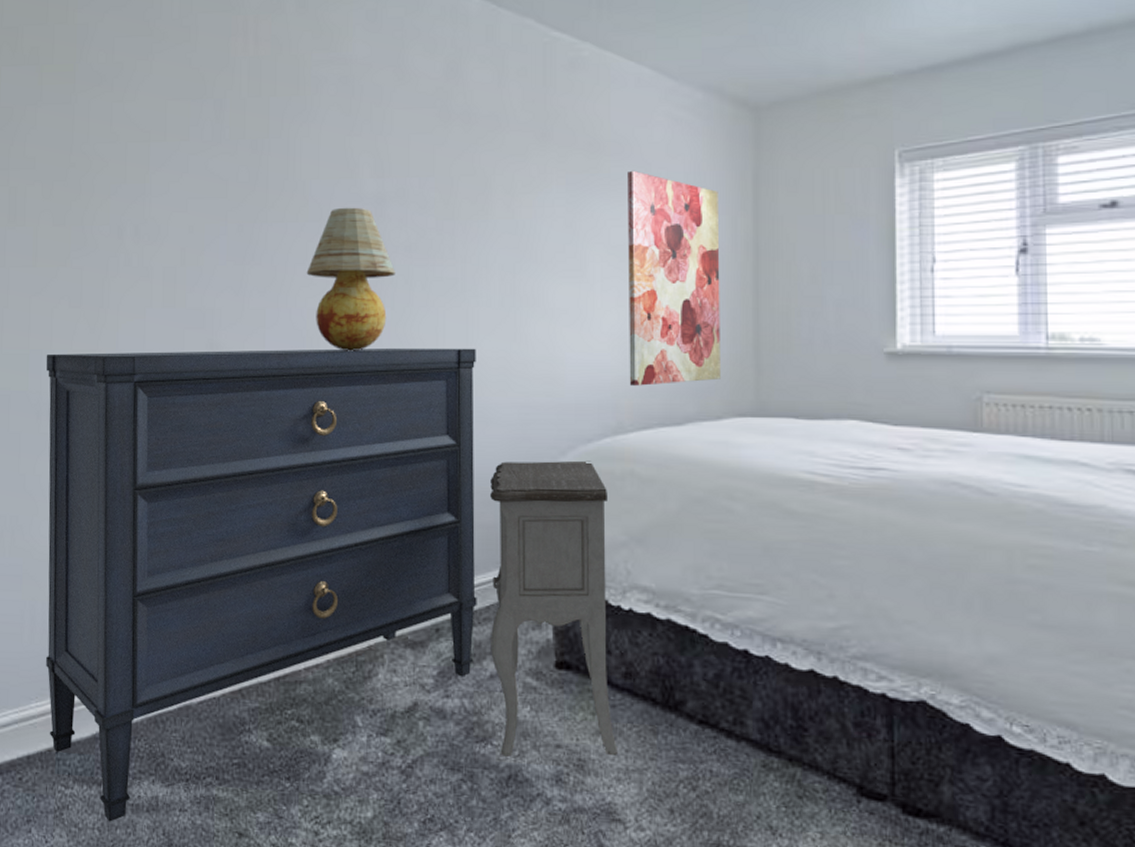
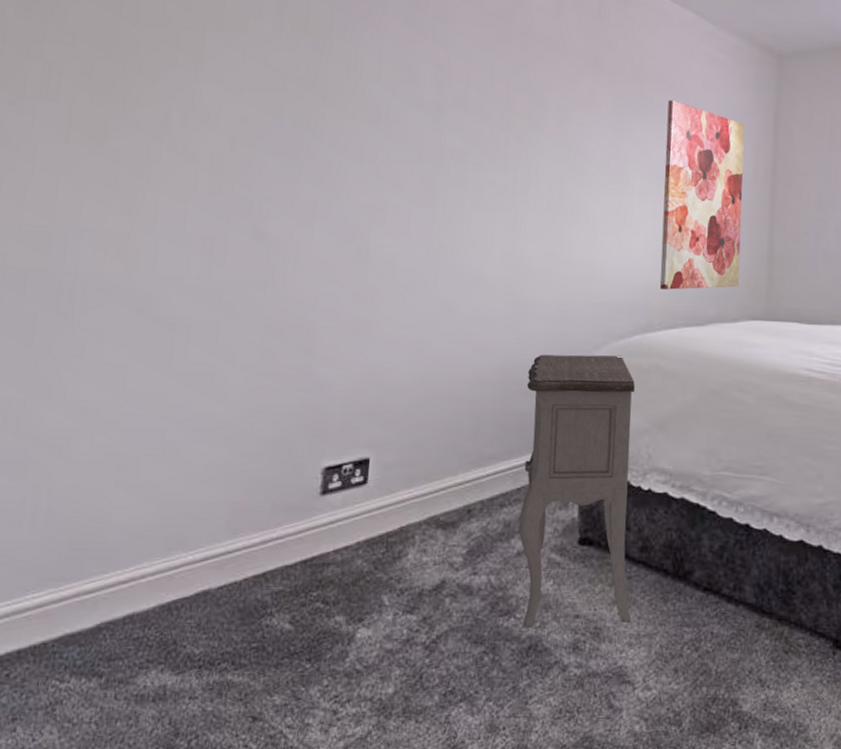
dresser: present [46,347,477,822] -> none [45,233,522,715]
table lamp: present [306,207,395,351] -> none [361,110,449,247]

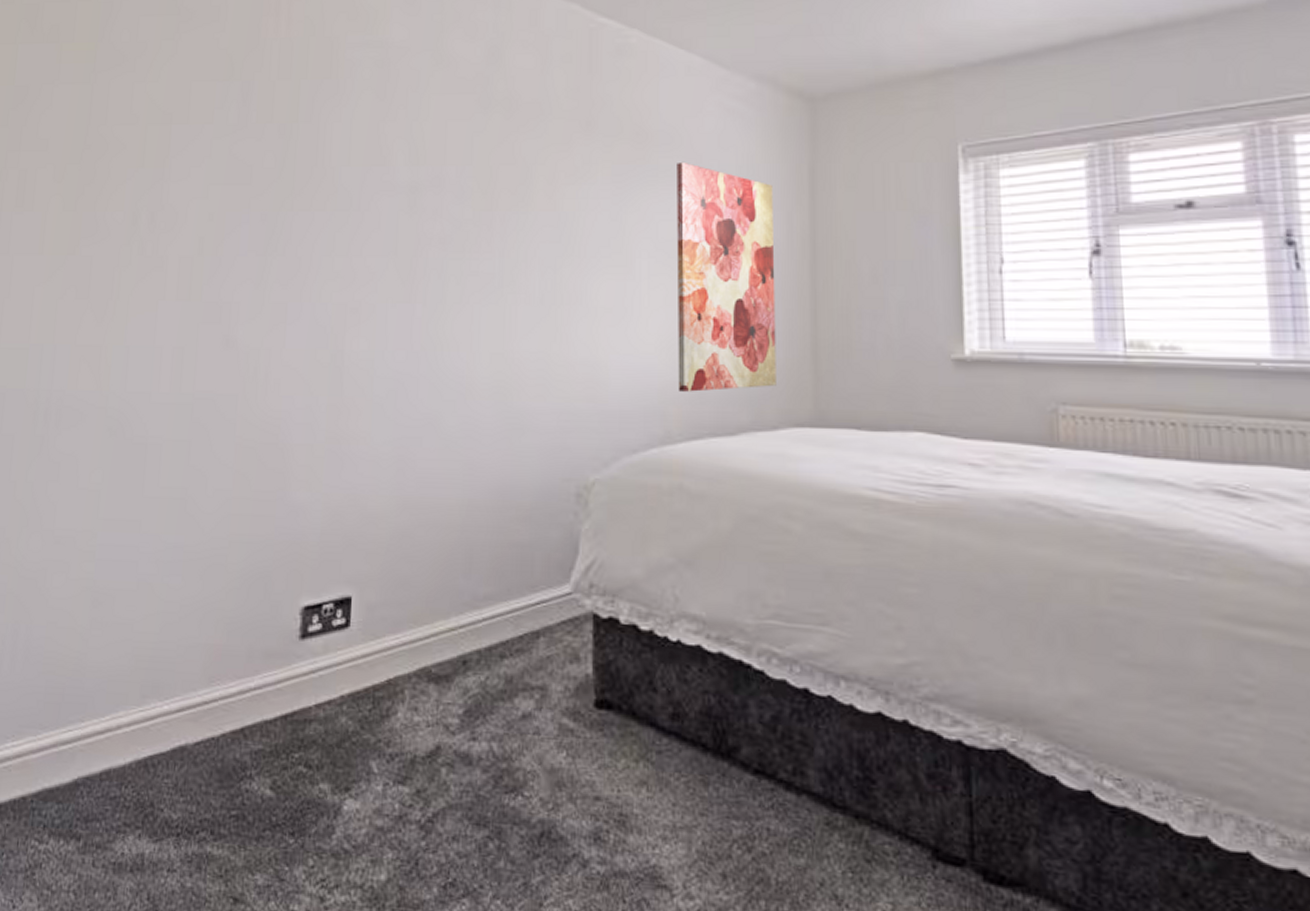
nightstand: present [519,354,635,628] -> none [523,473,665,810]

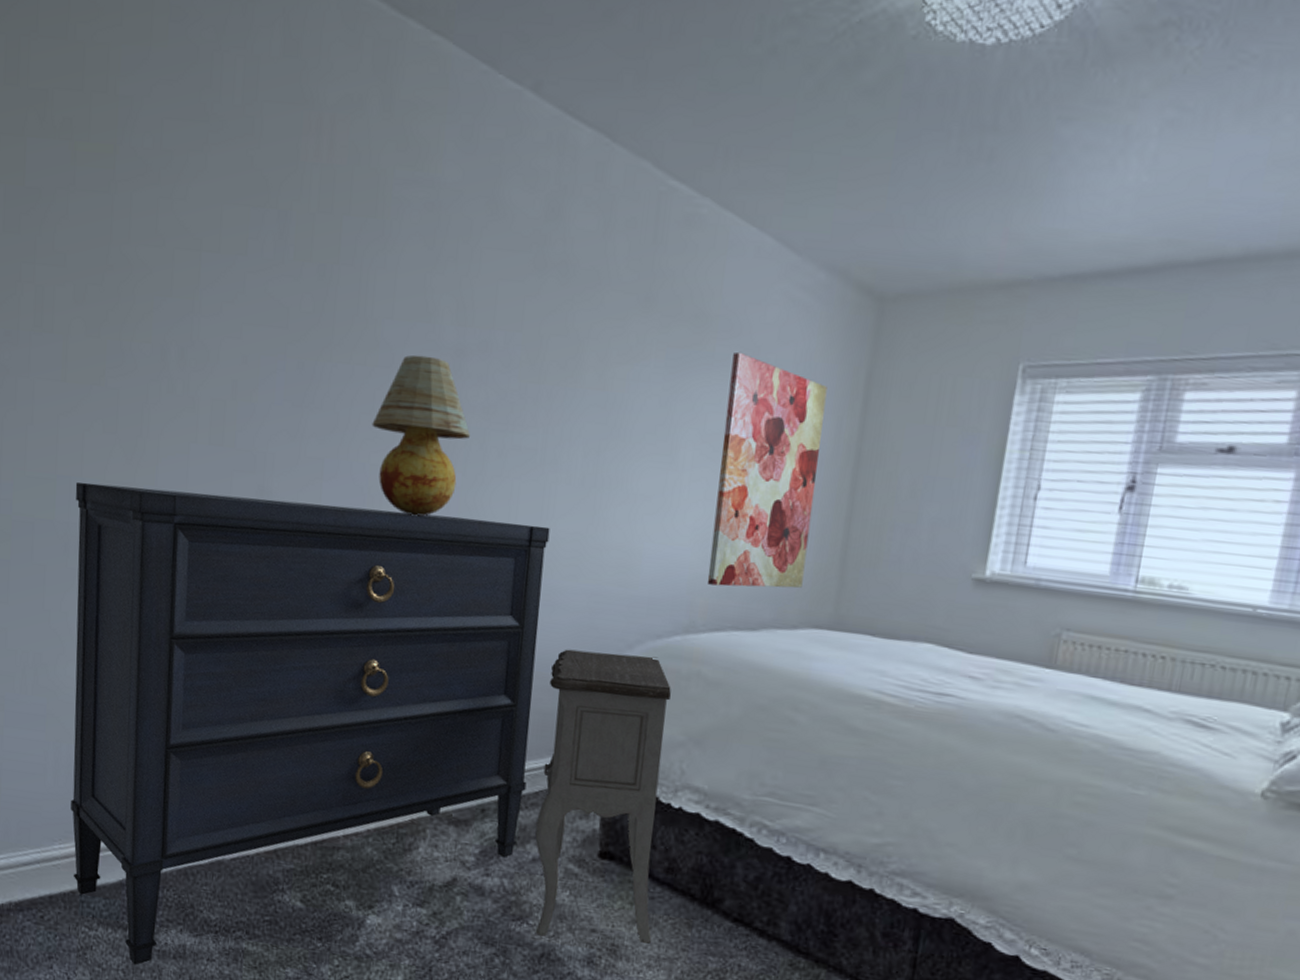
dresser: none [24,346,513,884] -> present [71,482,550,965]
table lamp: none [333,196,428,350] -> present [372,355,470,517]
nightstand: none [523,473,665,810] -> present [535,649,671,944]

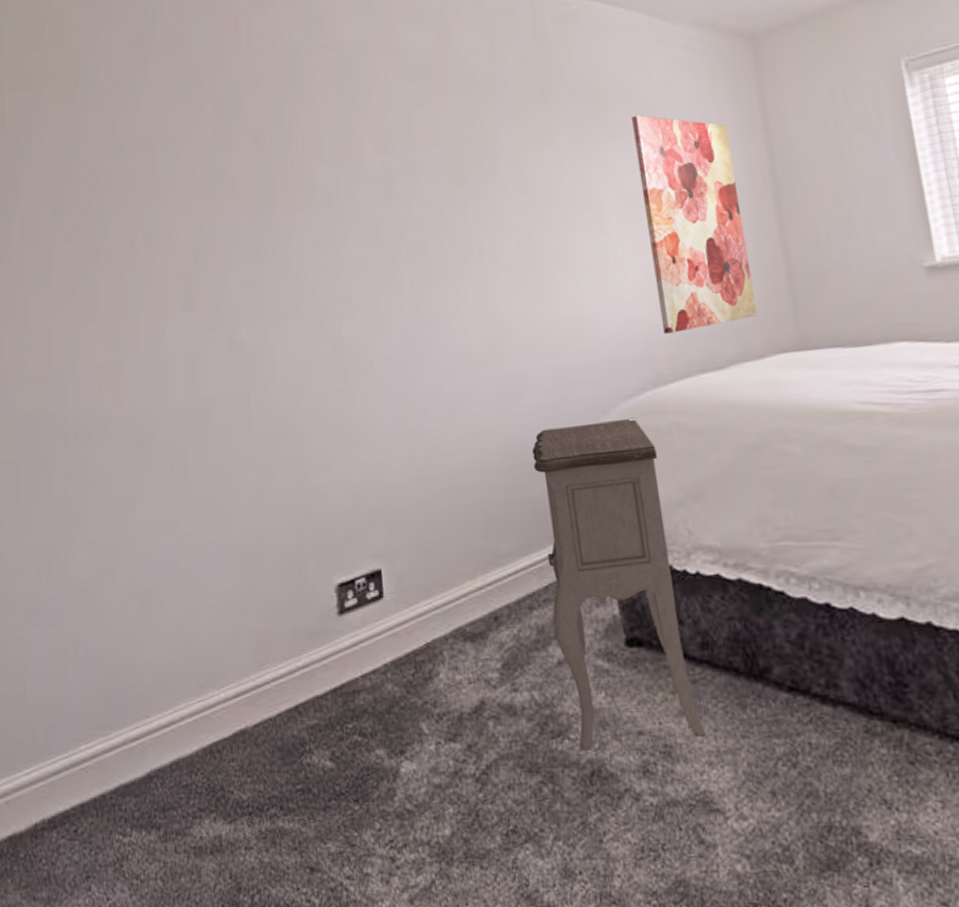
dresser: present [71,482,550,965] -> none [68,314,537,870]
table lamp: present [372,355,470,517] -> none [320,187,410,334]

